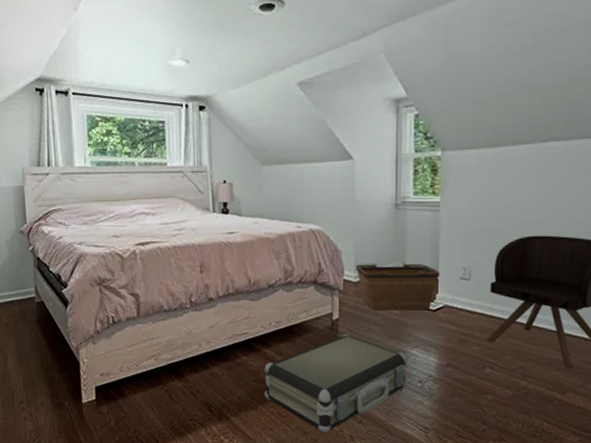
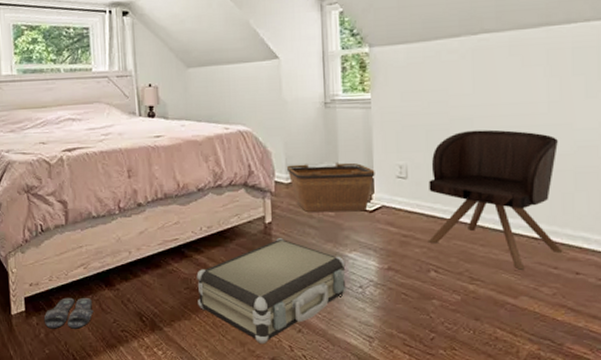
slippers: none [114,387,163,417] -> present [43,297,94,329]

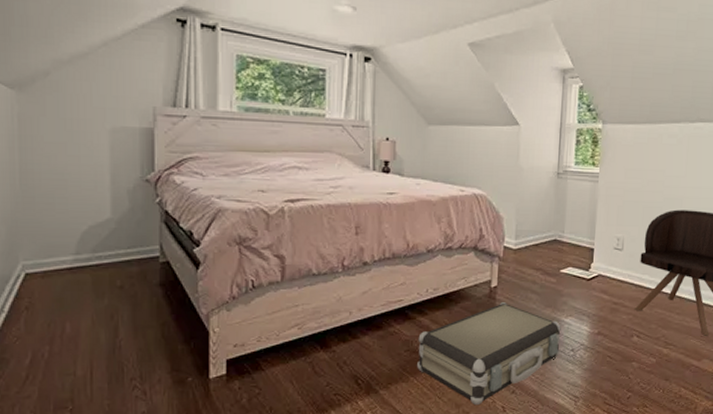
slippers: present [43,297,94,329] -> none [247,359,305,394]
bicycle basket: present [287,162,375,213] -> none [517,231,596,279]

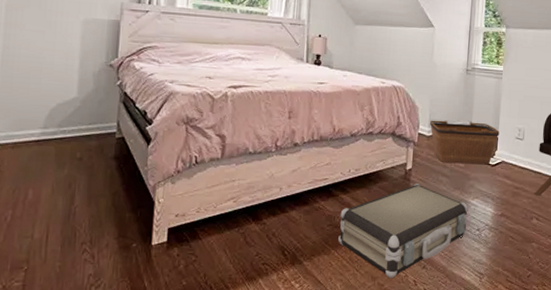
bicycle basket: none [517,231,596,279] -> present [430,120,500,165]

